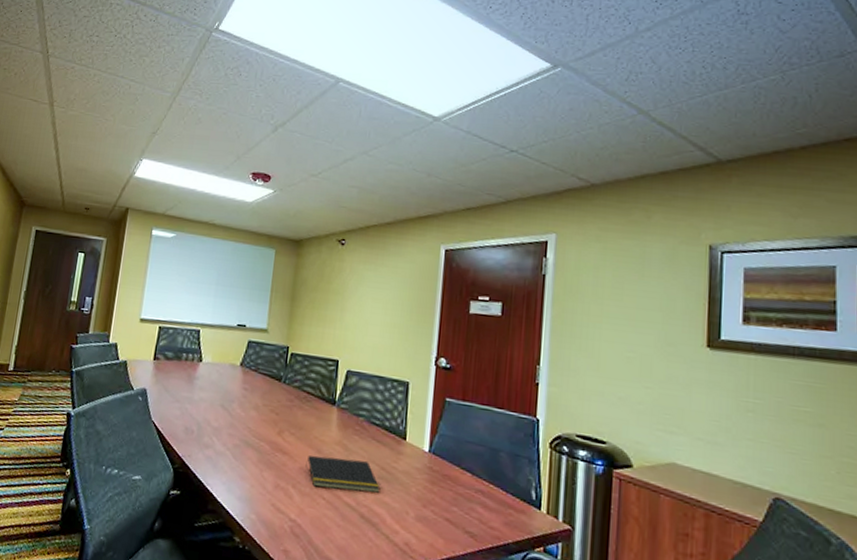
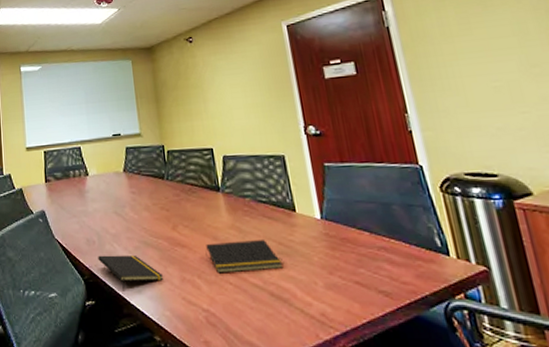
notepad: none [193,446,258,487] -> present [98,255,164,291]

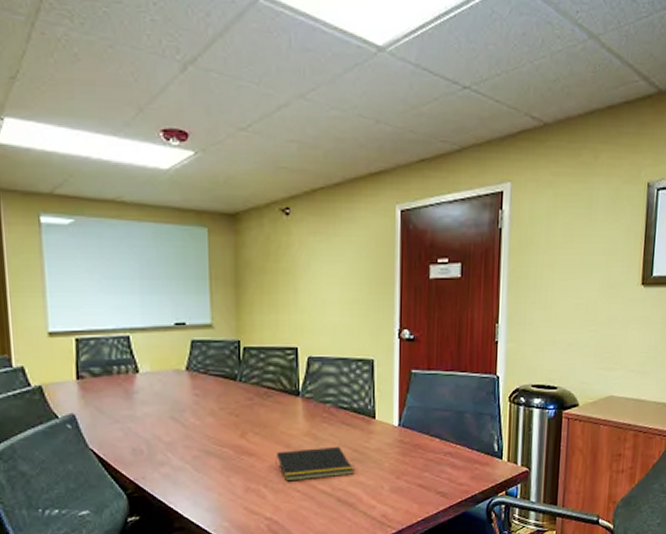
notepad: present [98,255,164,291] -> none [146,465,226,505]

